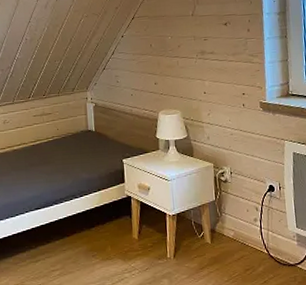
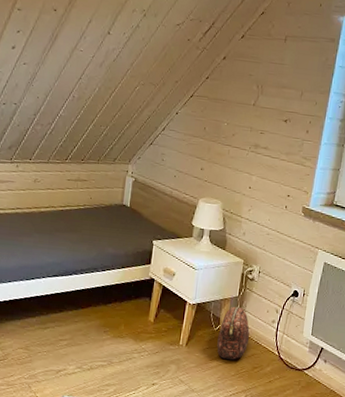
cosmetic bag: none [203,210,235,266] -> present [217,306,250,361]

